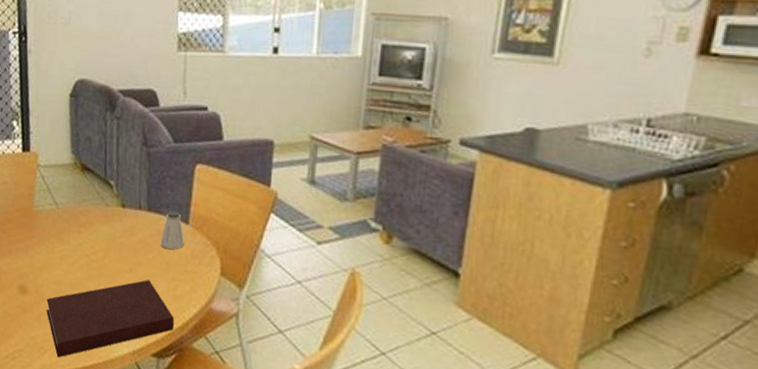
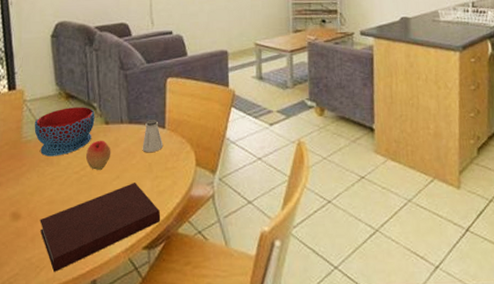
bowl: none [46,181,111,234] -> present [34,107,95,157]
fruit: none [97,224,126,258] -> present [85,140,111,170]

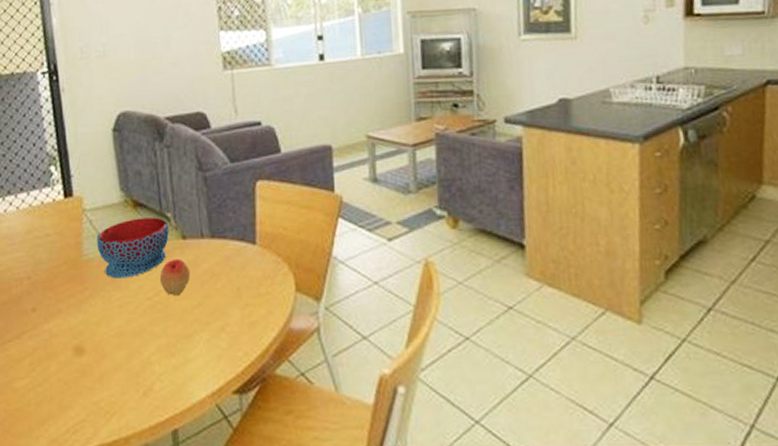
notebook: present [40,183,161,272] -> none [107,311,254,419]
saltshaker: present [142,120,164,153] -> none [228,233,255,275]

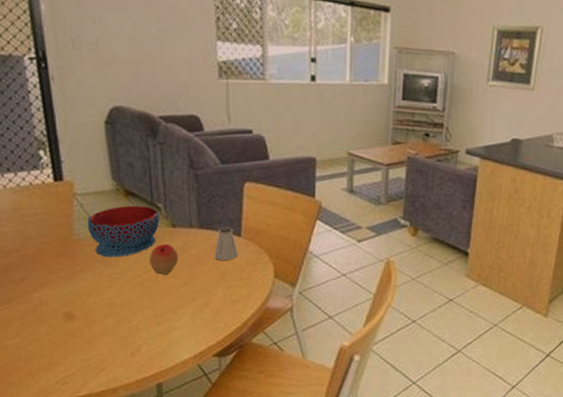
saltshaker: none [228,233,255,275] -> present [214,226,239,261]

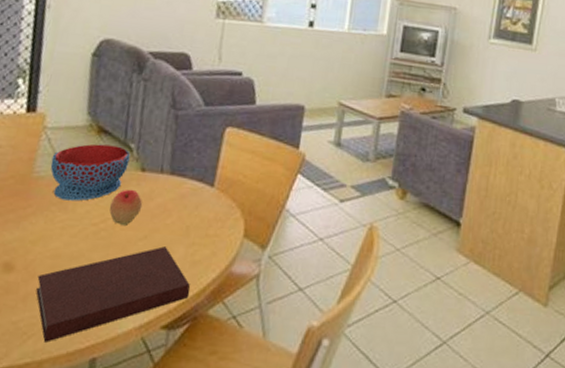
notebook: none [97,290,234,374] -> present [36,246,191,343]
saltshaker: present [214,226,239,261] -> none [181,174,209,214]

